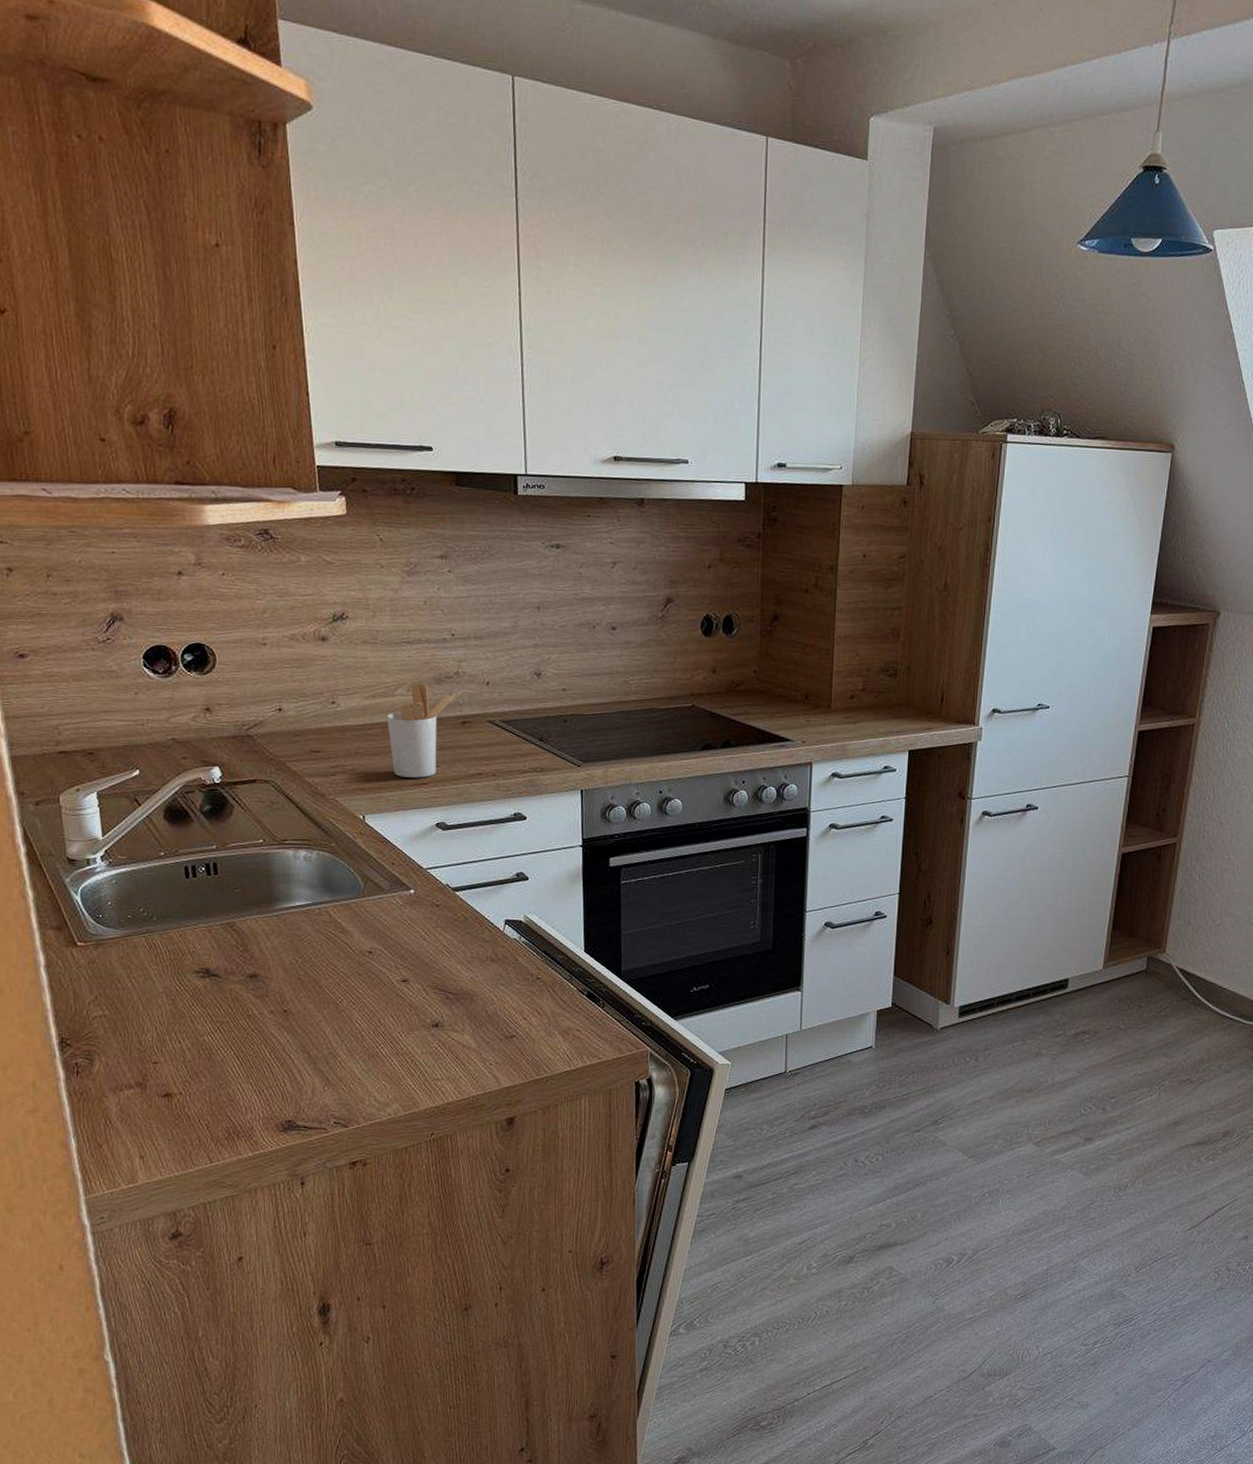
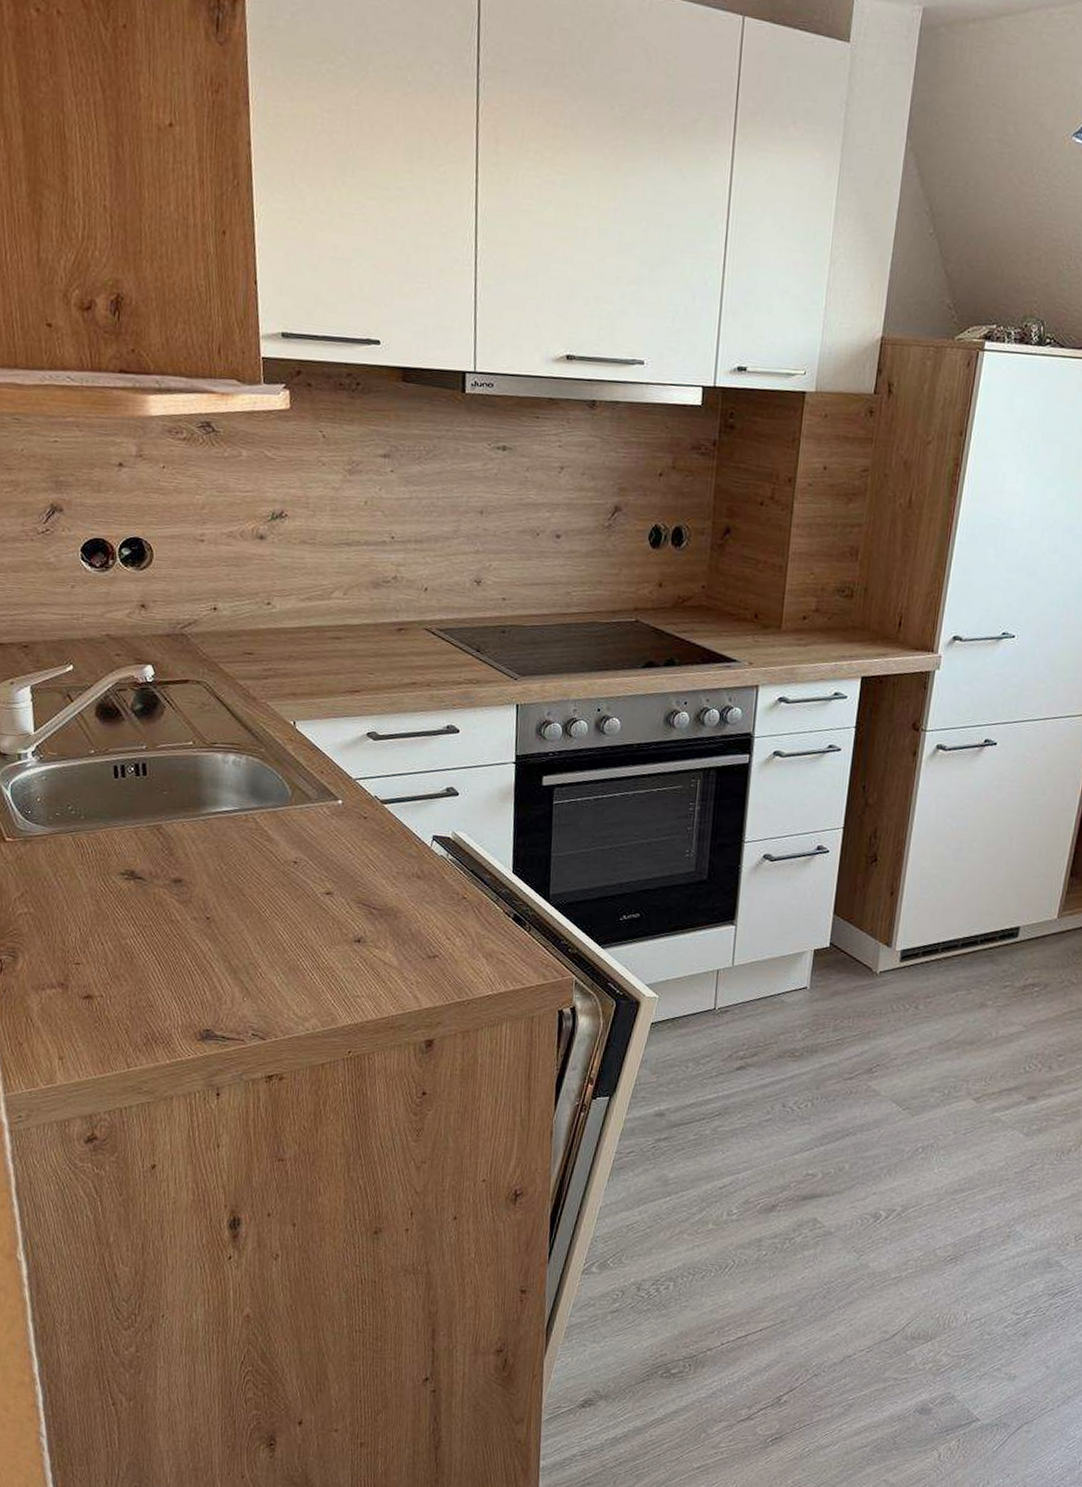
utensil holder: present [387,683,461,778] -> none [322,586,398,685]

